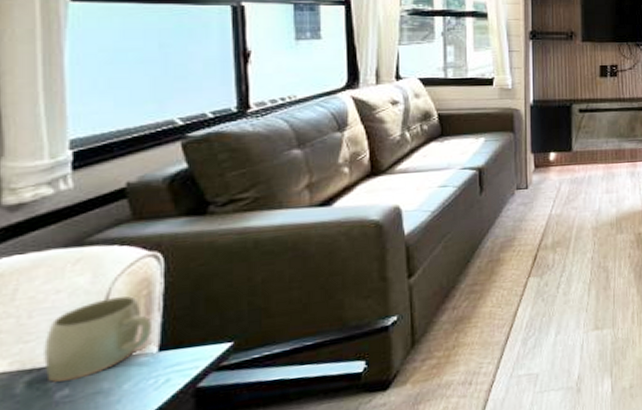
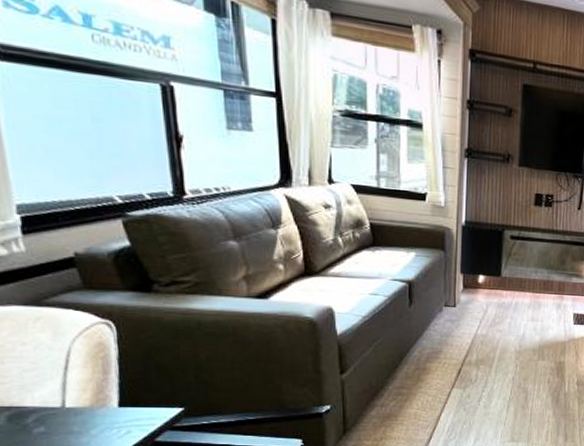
mug: present [42,296,151,382] -> none [17,356,111,421]

